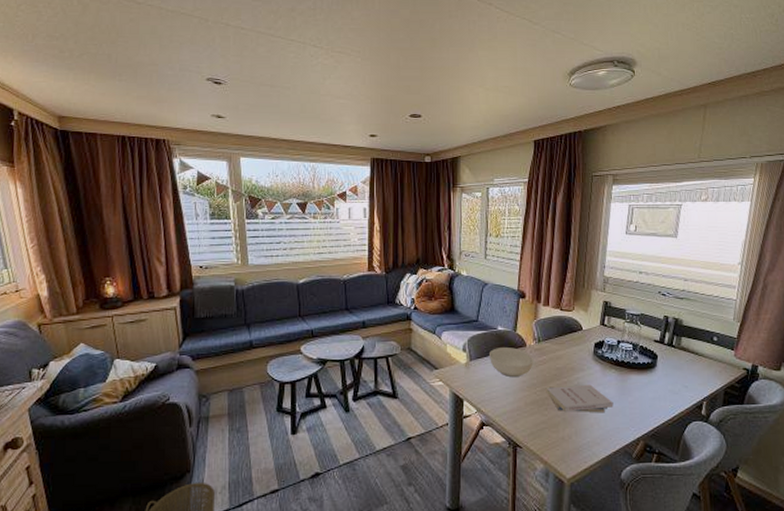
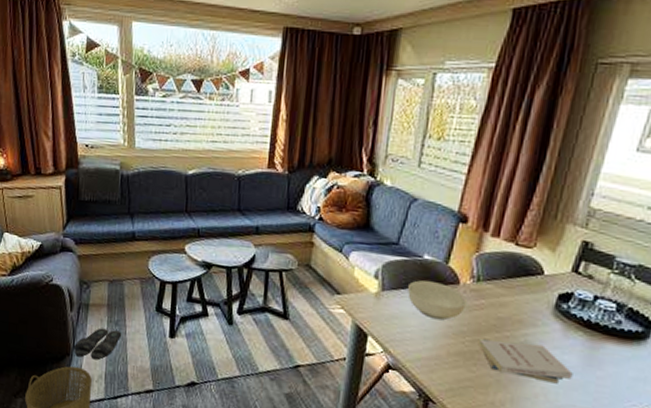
slippers: none [195,437,243,472] -> present [74,328,121,360]

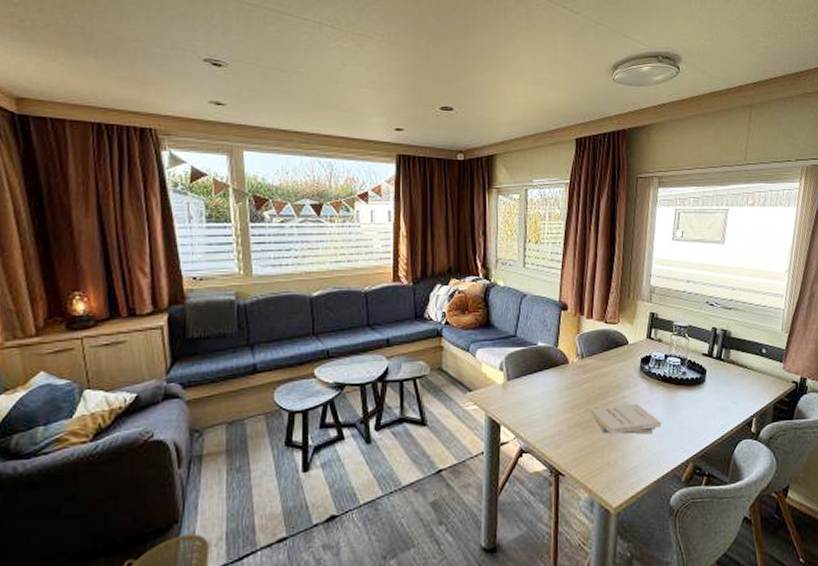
slippers: present [74,328,121,360] -> none [184,478,244,522]
bowl: present [407,280,468,320] -> none [528,365,578,399]

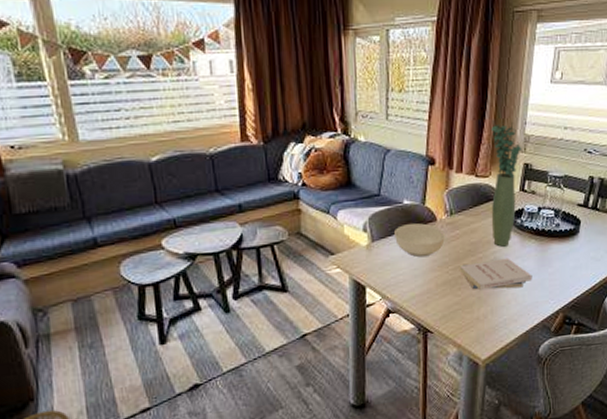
bowl: none [528,365,578,399] -> present [393,223,446,258]
vase: none [619,272,647,392] -> present [491,120,521,247]

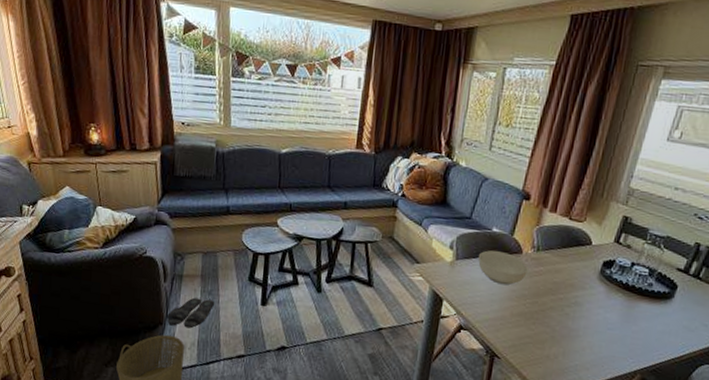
slippers: none [38,354,99,399] -> present [167,297,214,328]
books: present [459,258,532,290] -> none [536,300,614,338]
vase: present [491,120,521,247] -> none [576,168,624,294]

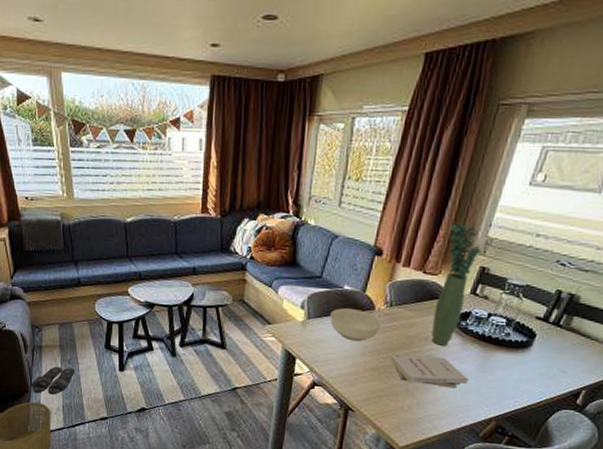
books: none [536,300,614,338] -> present [390,354,469,389]
vase: none [576,168,624,294] -> present [430,219,481,346]

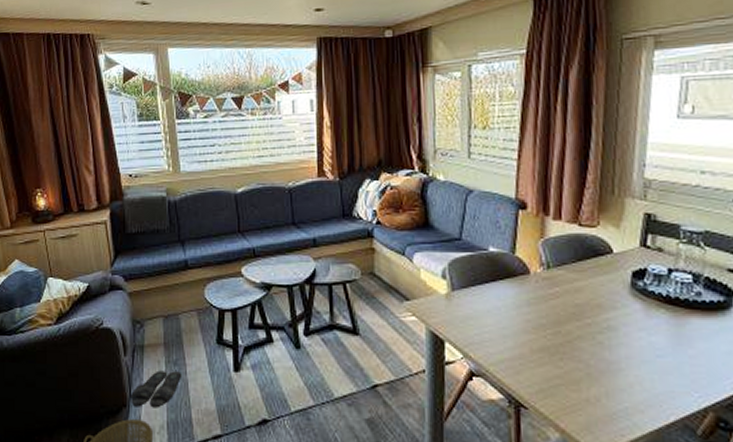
bowl: present [329,308,382,342] -> none [477,275,542,315]
books: present [390,354,469,389] -> none [560,328,665,369]
vase: present [430,219,481,346] -> none [598,161,640,314]

